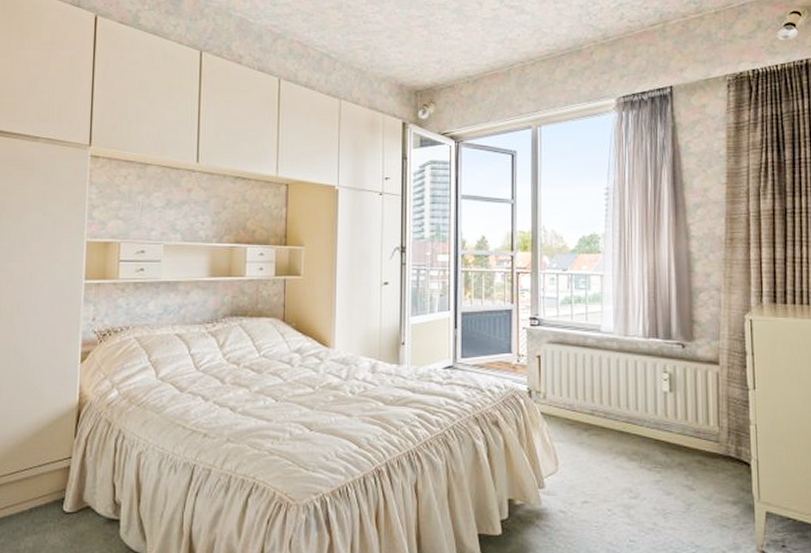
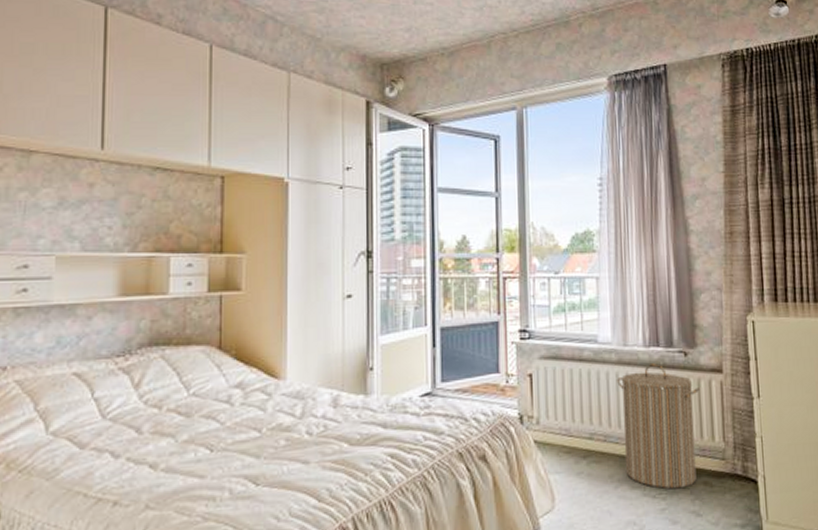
laundry hamper: none [617,353,696,465] -> present [617,363,700,489]

